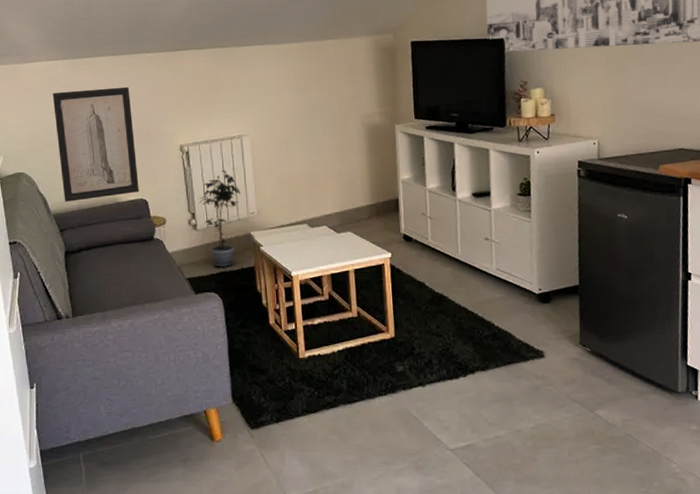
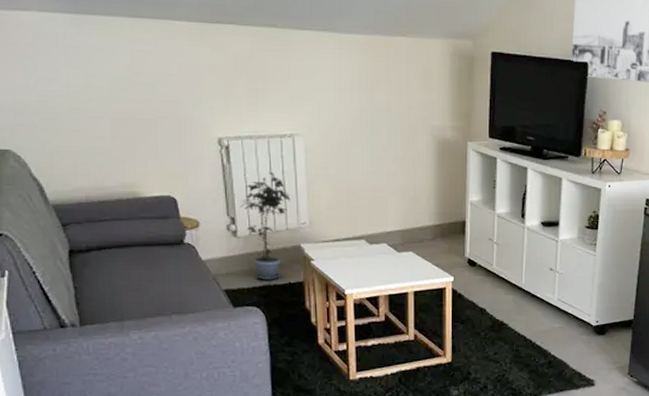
wall art: present [52,86,139,202] -> none [48,53,166,192]

